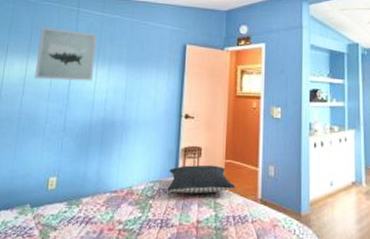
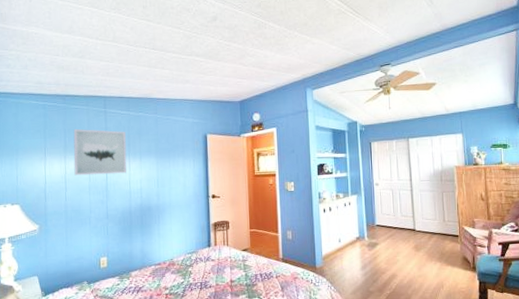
pillow: present [167,164,236,194] -> none [203,234,261,260]

